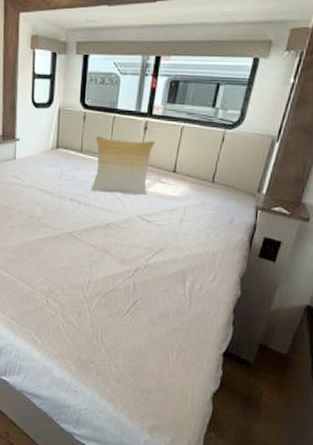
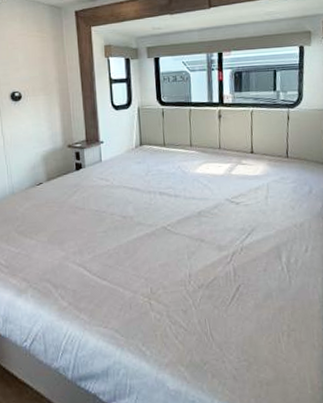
pillow: present [91,136,156,196] -> none [176,127,232,182]

